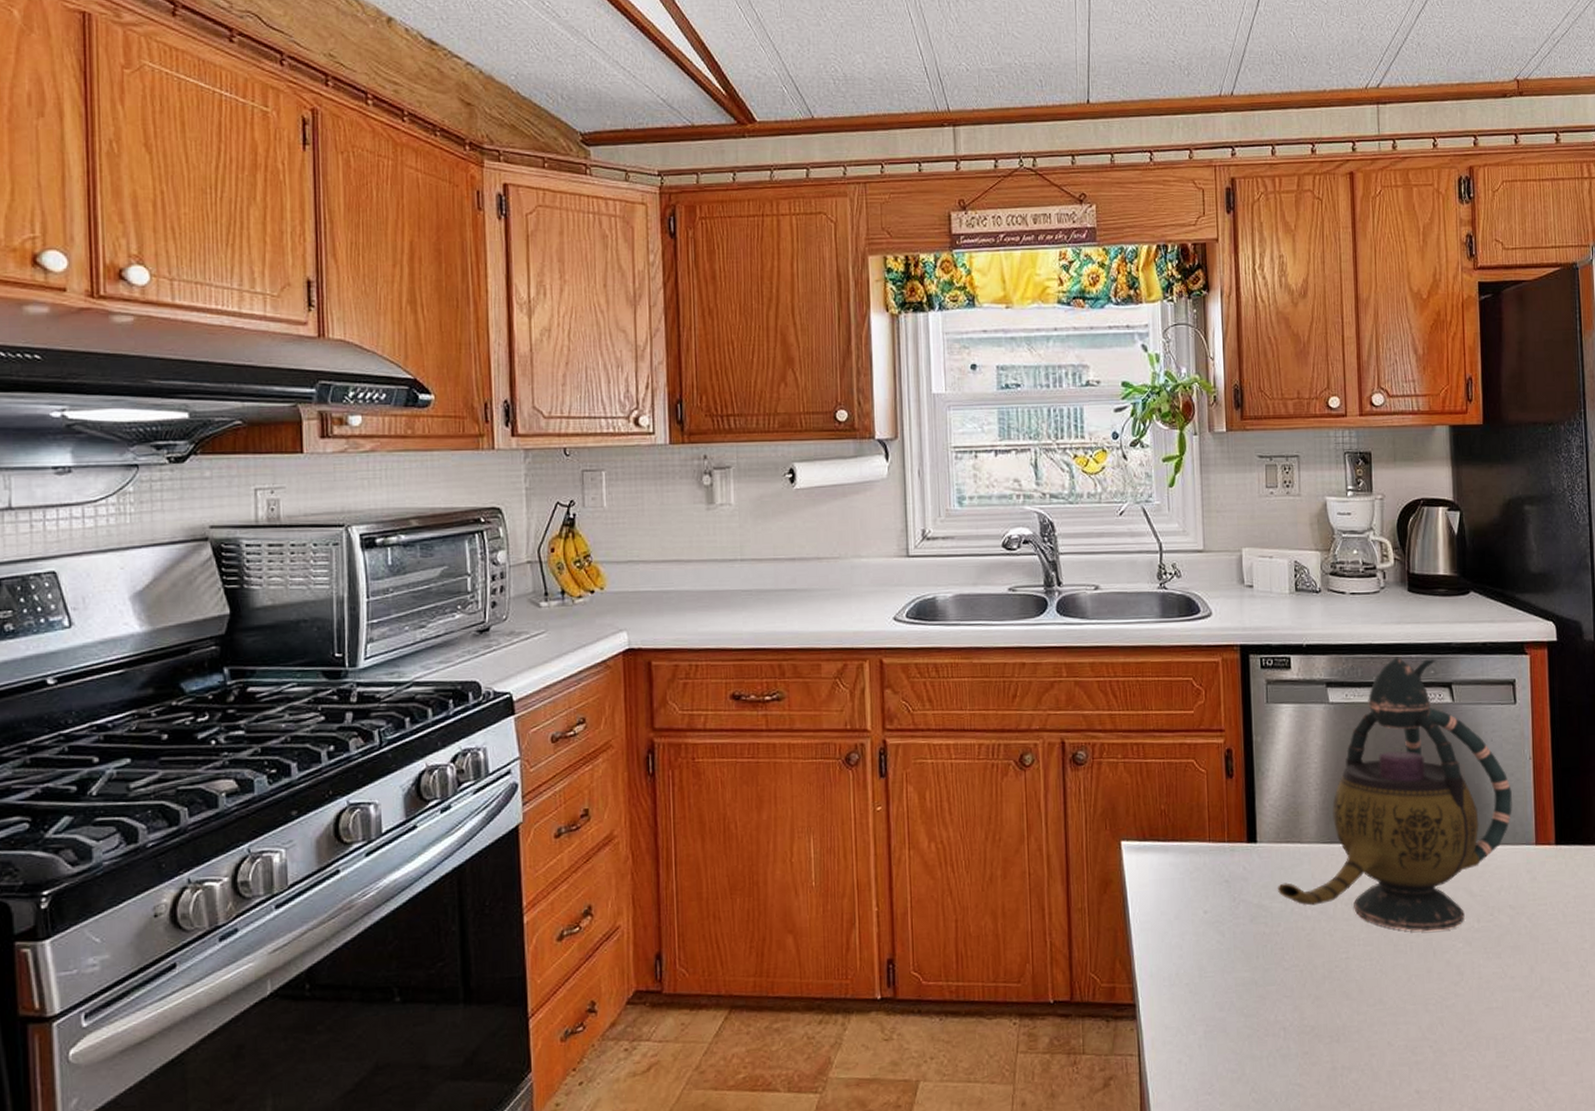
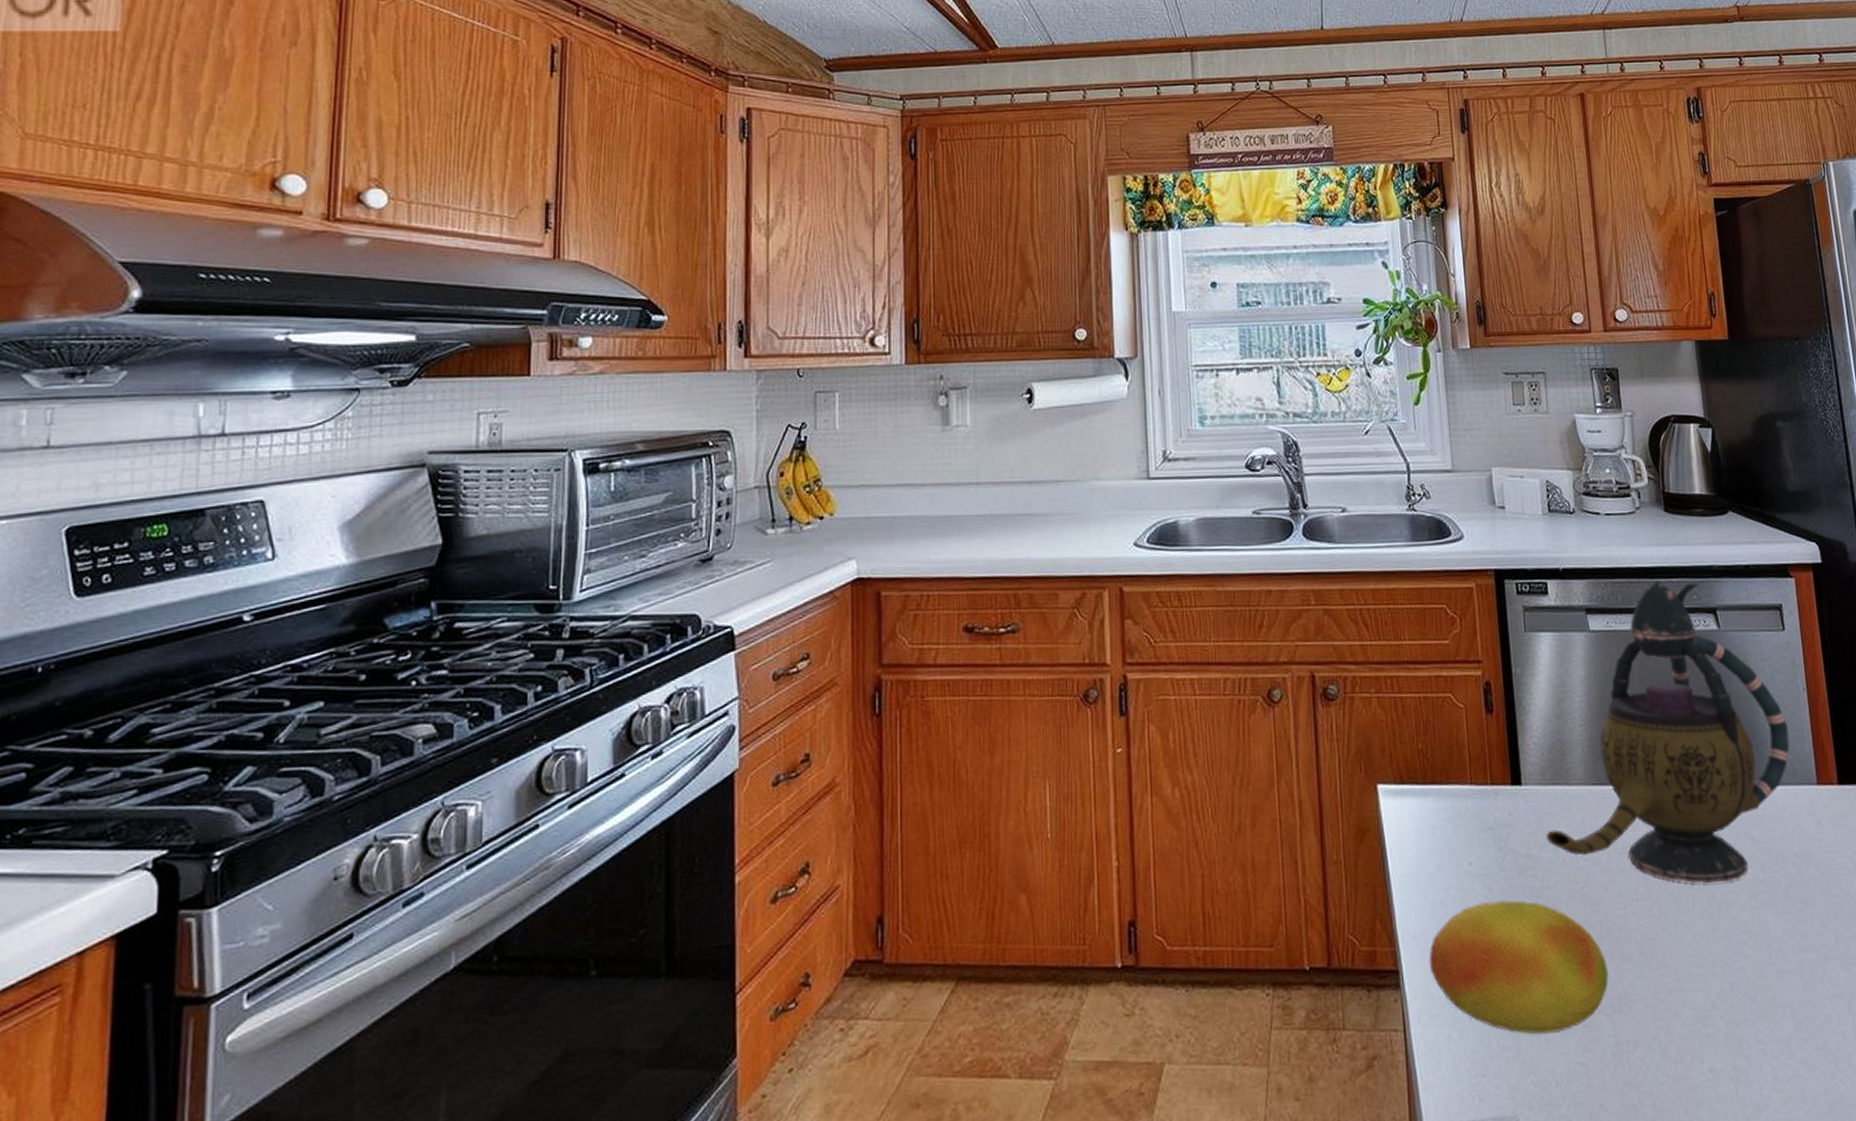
fruit: none [1164,943,1329,1060] -> present [1429,899,1609,1035]

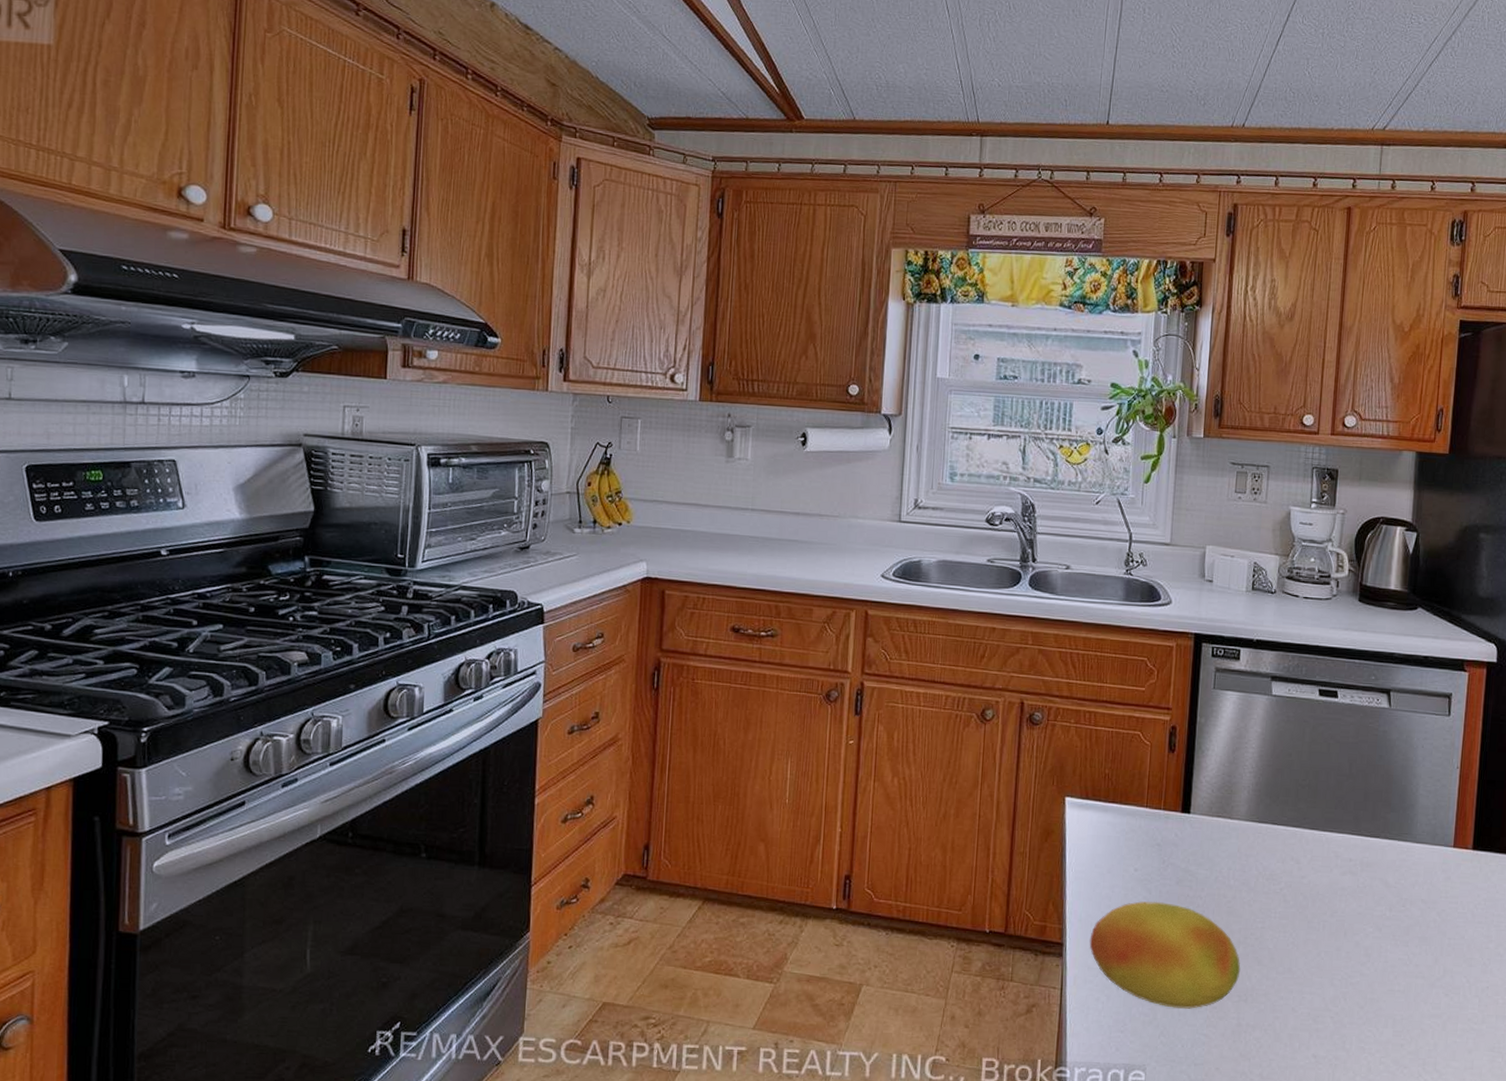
teapot: present [1546,581,1790,884] -> none [1205,660,1436,914]

